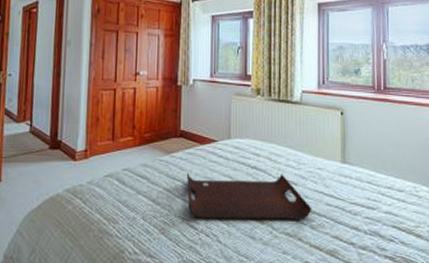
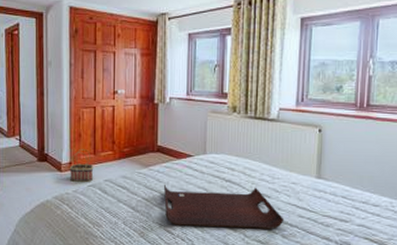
basket: none [84,134,112,172] -> present [69,148,94,182]

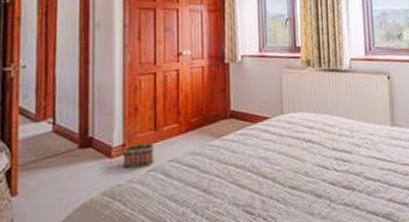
serving tray: present [163,184,285,229] -> none [239,144,367,203]

